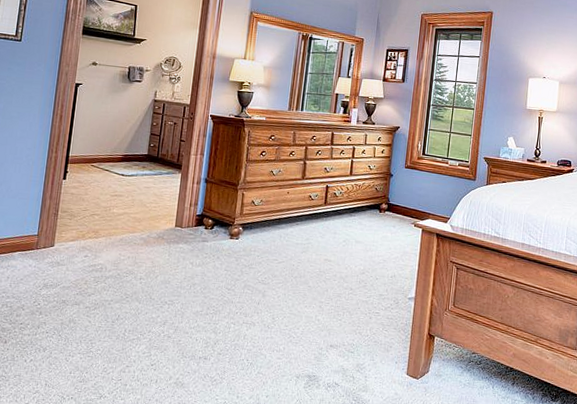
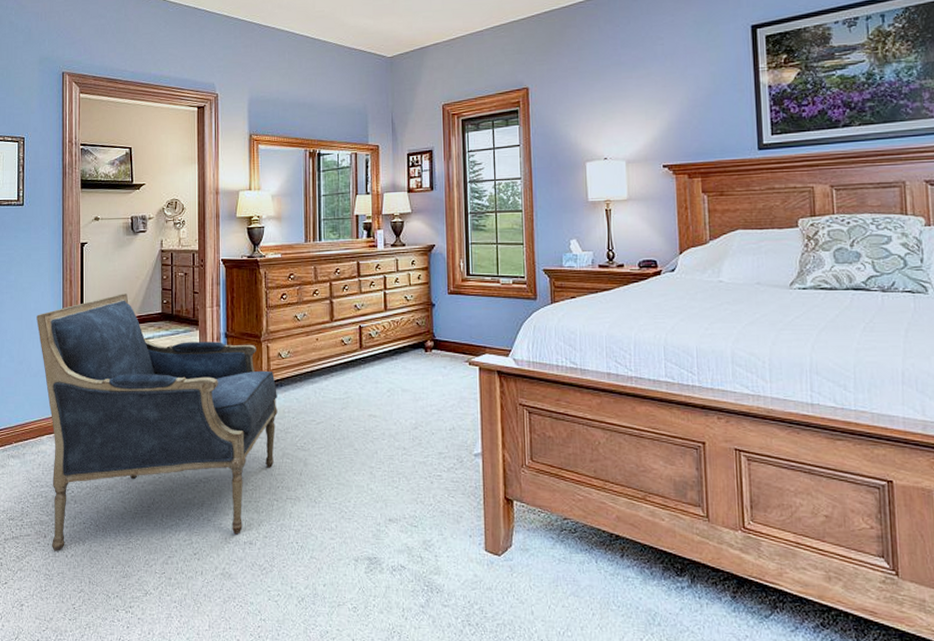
armchair: none [11,133,247,356] -> present [36,294,278,551]

